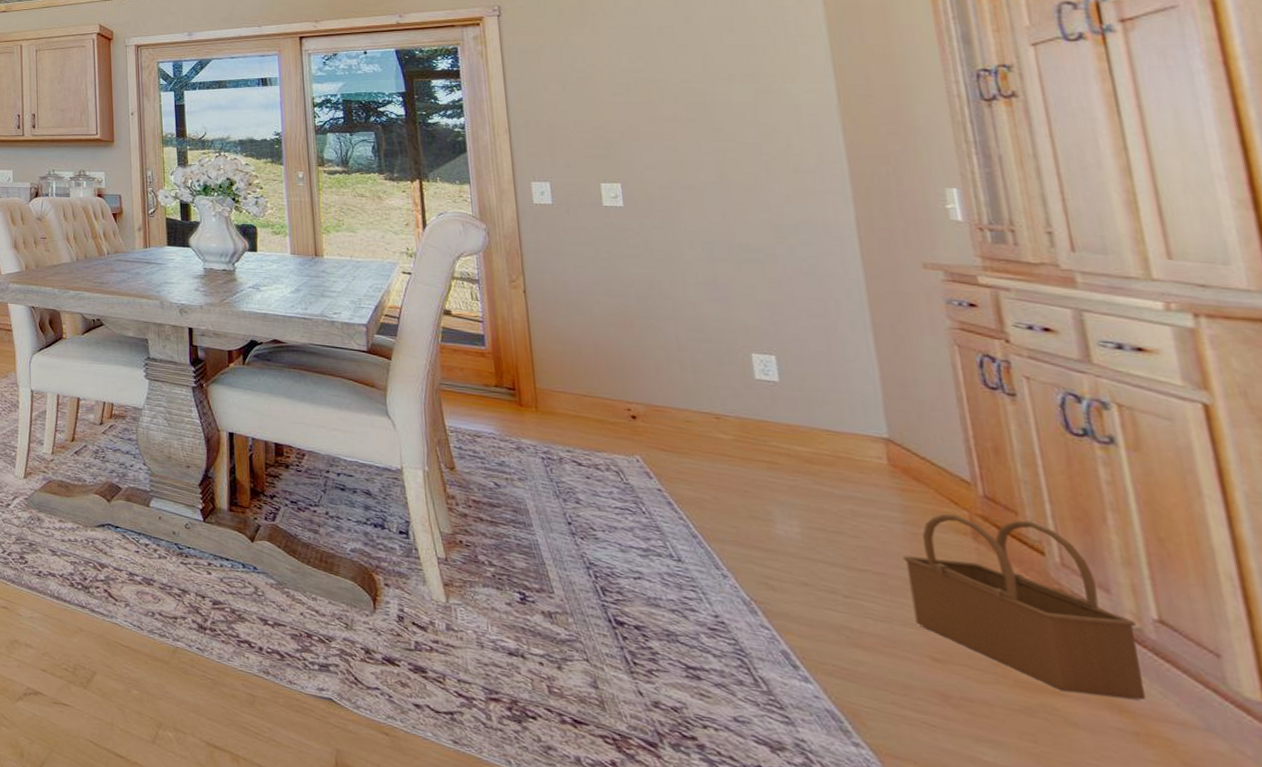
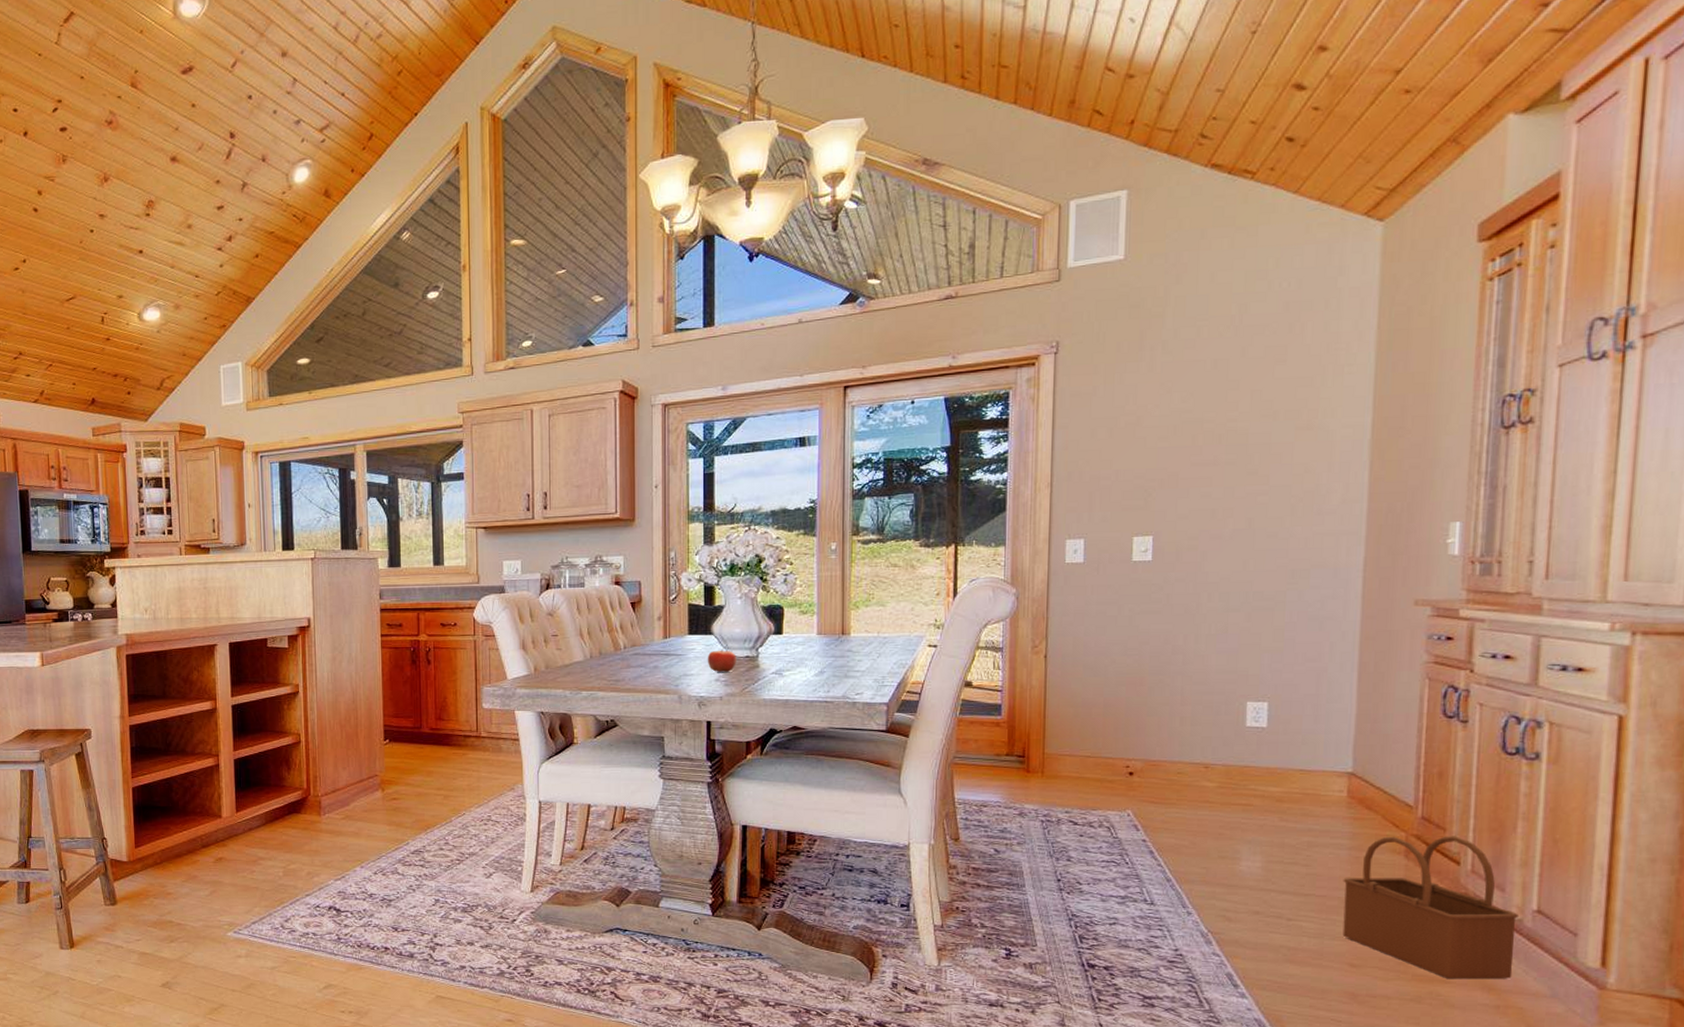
fruit: none [186,260,214,284] -> present [707,647,736,673]

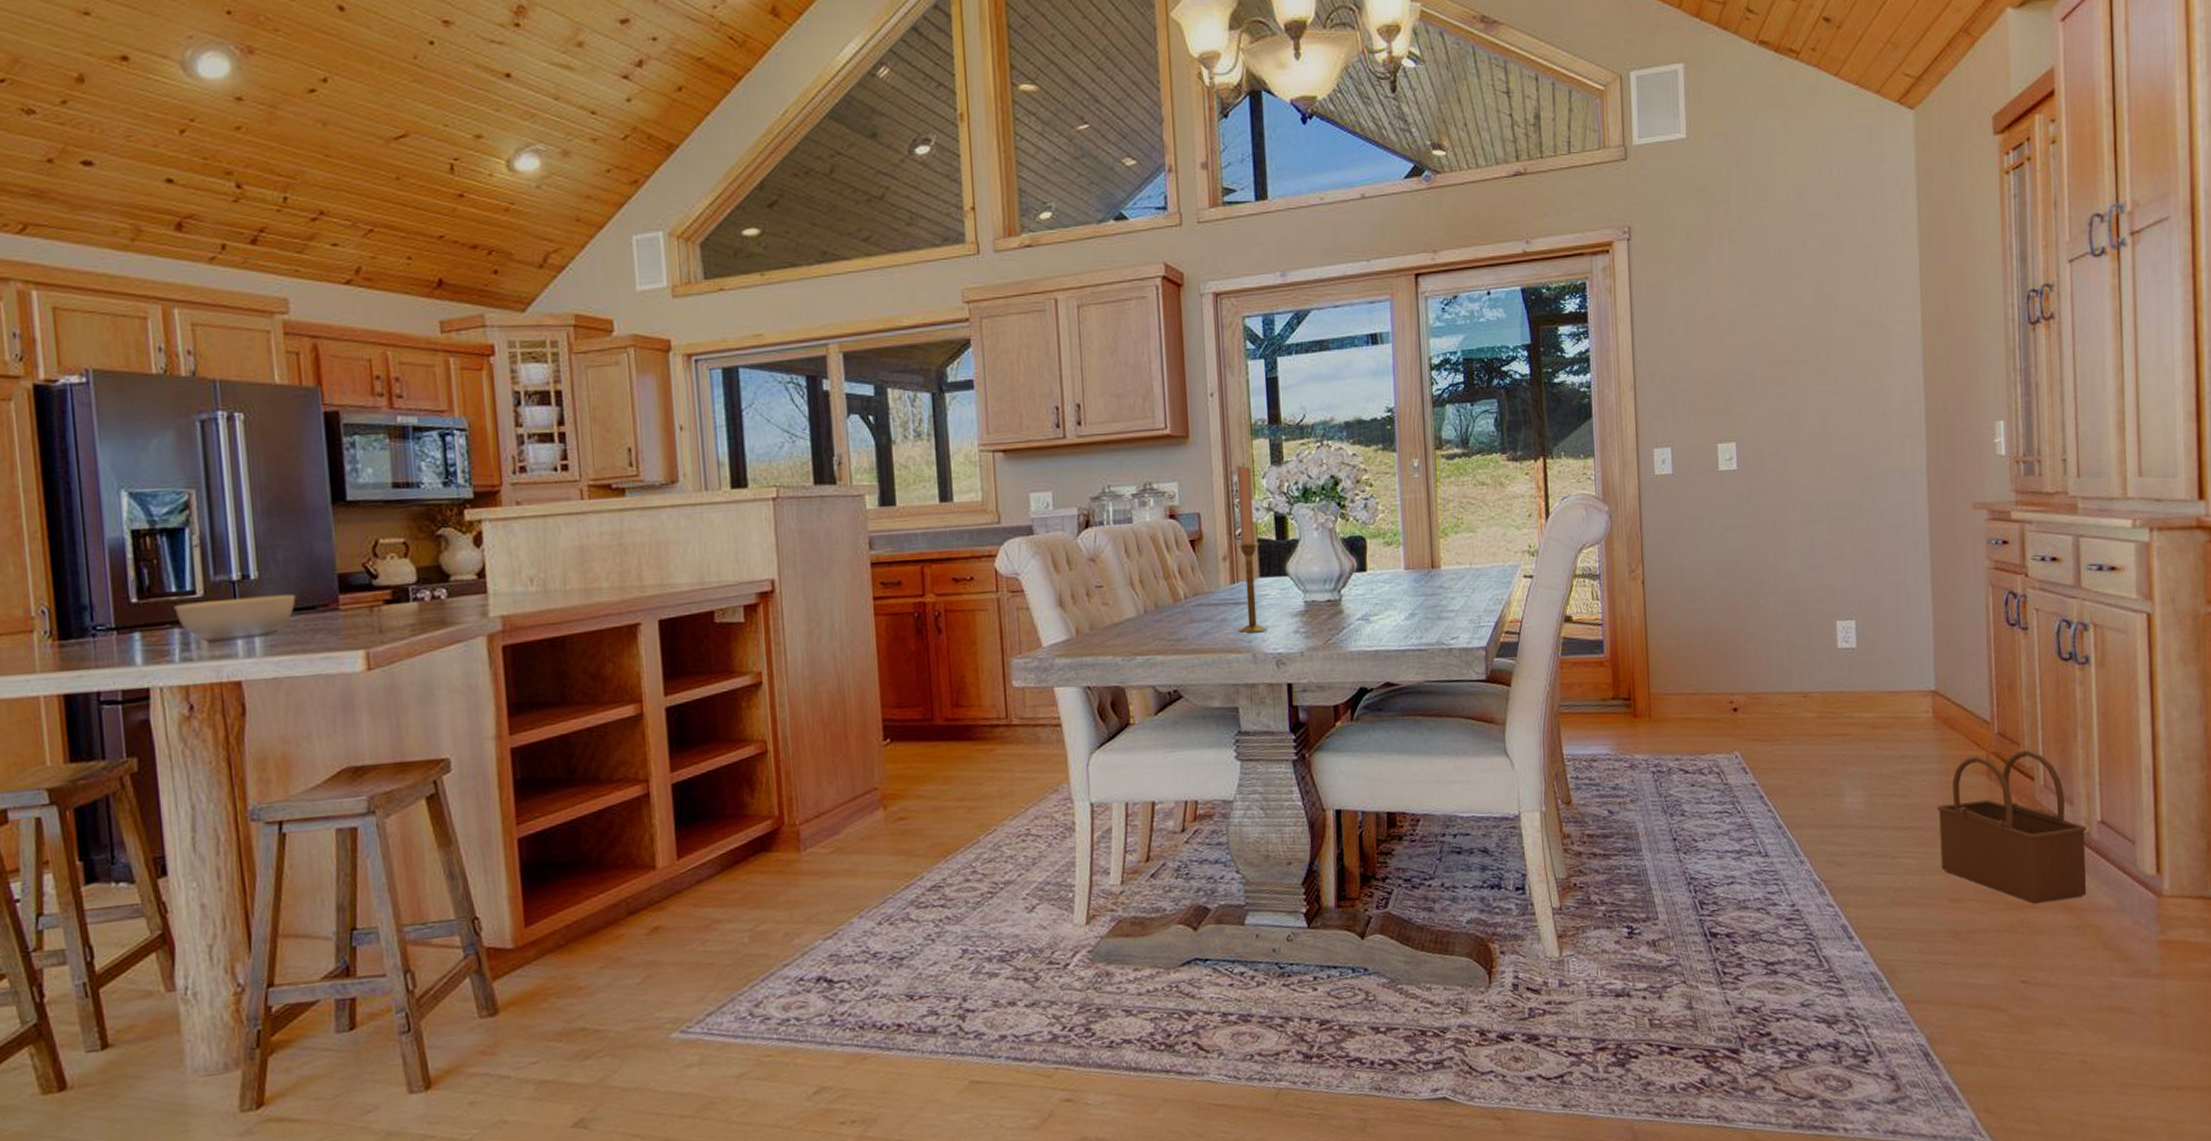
candlestick: none [667,542,693,678] -> present [1236,463,1268,633]
fruit: present [707,647,736,673] -> none [1283,590,1317,623]

